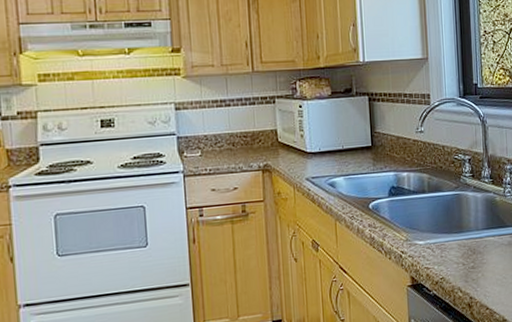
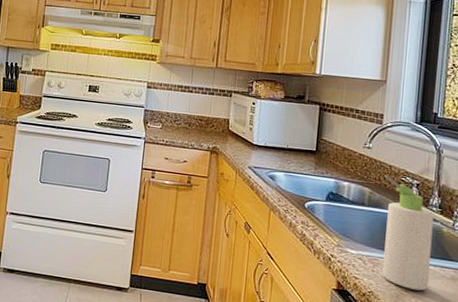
bottle: none [439,156,491,265] -> present [382,175,434,291]

